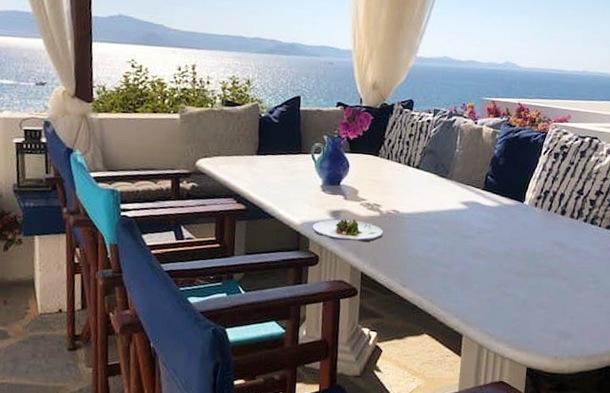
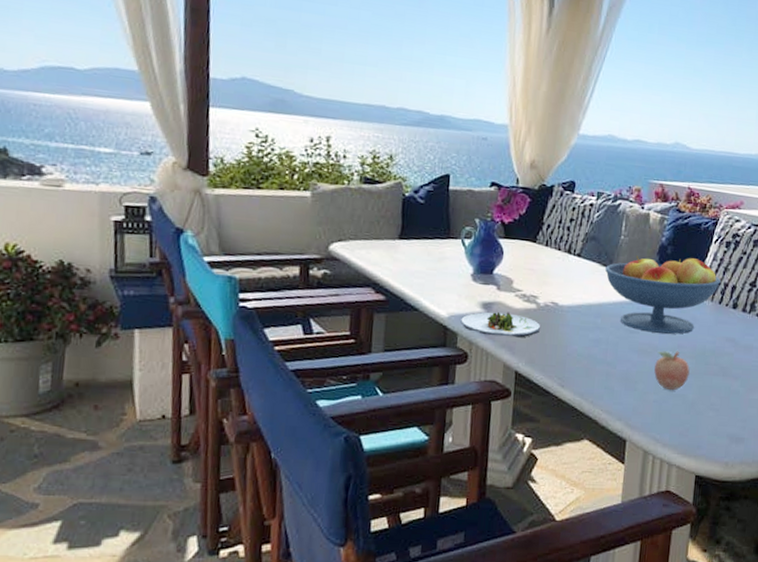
fruit bowl: none [442,167,550,239] -> present [605,255,721,334]
fruit: none [488,254,521,291] -> present [654,351,690,391]

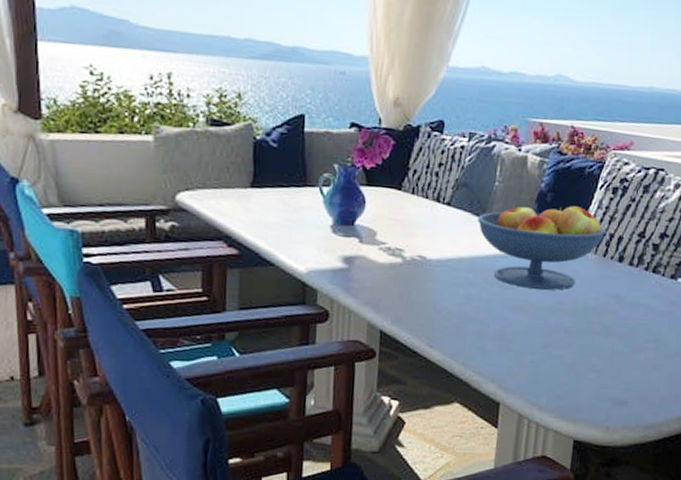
salad plate: present [460,311,540,338] -> none [320,266,407,295]
fruit: present [654,351,690,391] -> none [530,308,570,351]

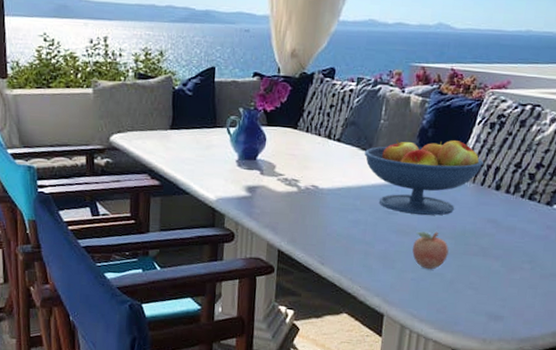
fruit: none [530,308,570,351] -> present [412,231,449,270]

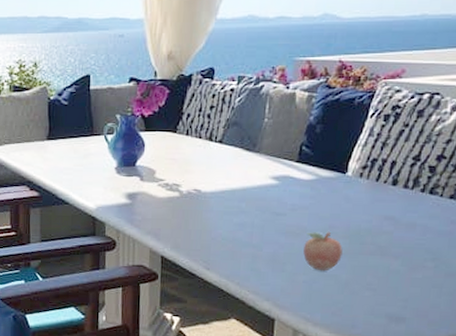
fruit bowl: present [365,139,483,216] -> none [249,135,378,215]

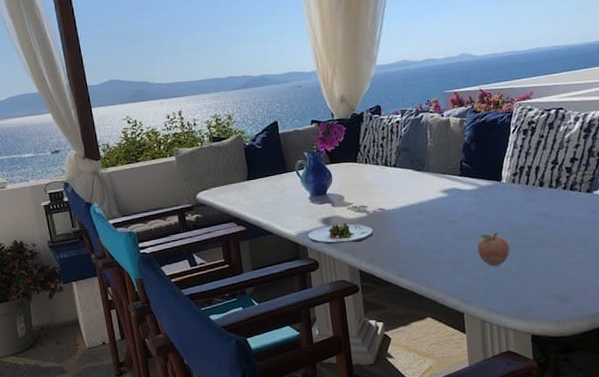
salad plate: none [108,201,184,225] -> present [307,223,373,244]

